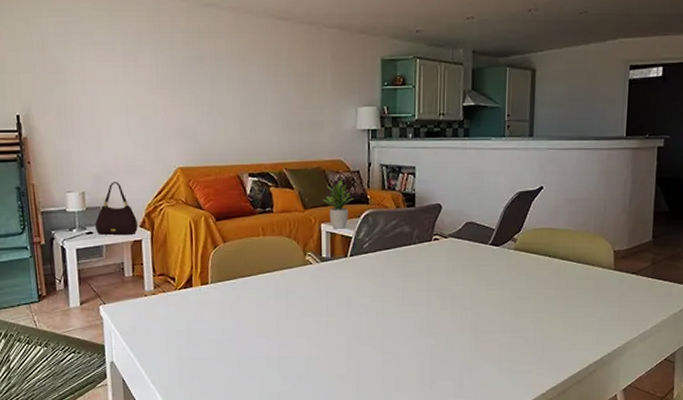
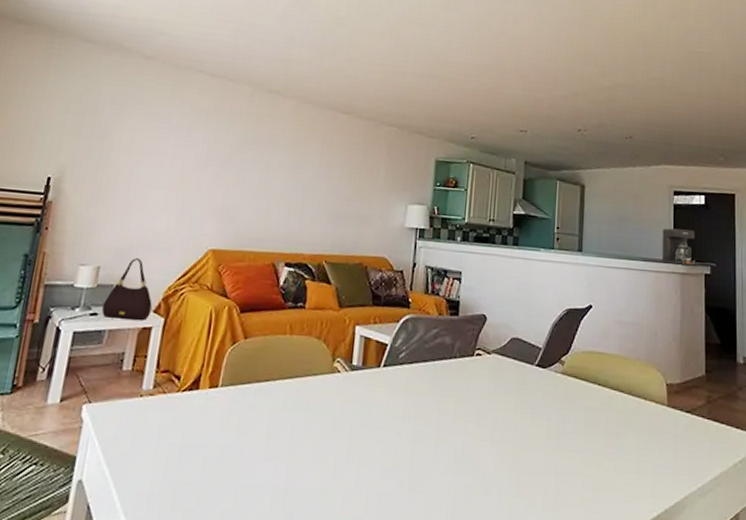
potted plant: present [322,178,354,229] -> none [360,277,395,334]
coffee maker: none [614,104,651,141] -> present [662,228,698,267]

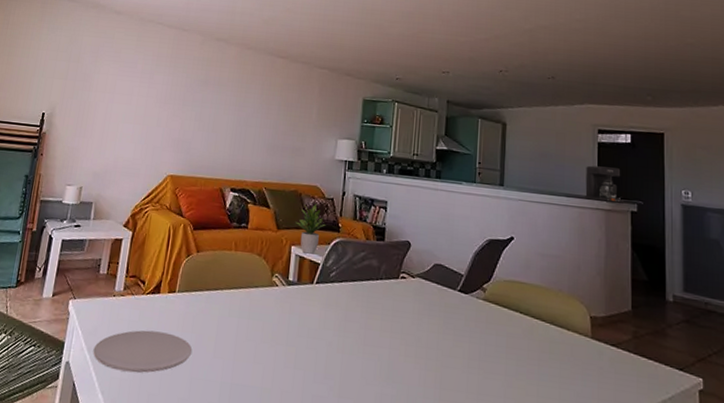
handbag: present [102,258,152,320] -> none [84,181,123,233]
plate: none [113,434,239,486] -> present [93,330,193,373]
potted plant: none [360,277,395,334] -> present [295,203,326,254]

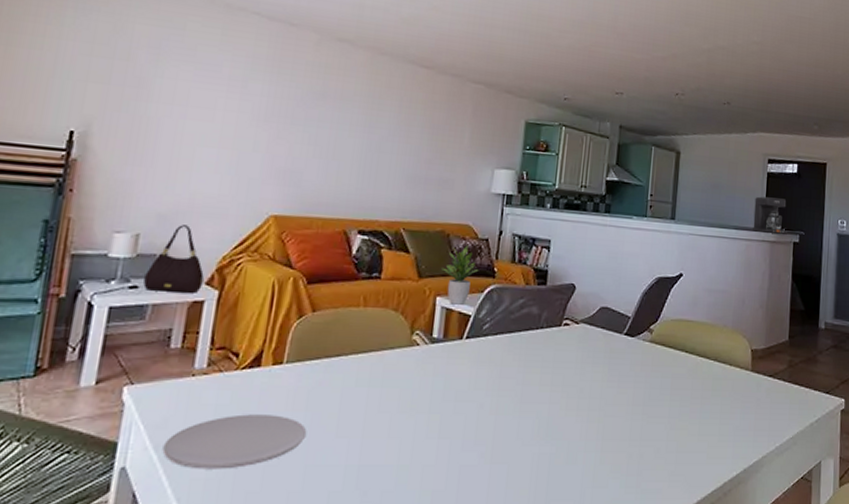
handbag: none [84,181,123,233] -> present [143,225,204,293]

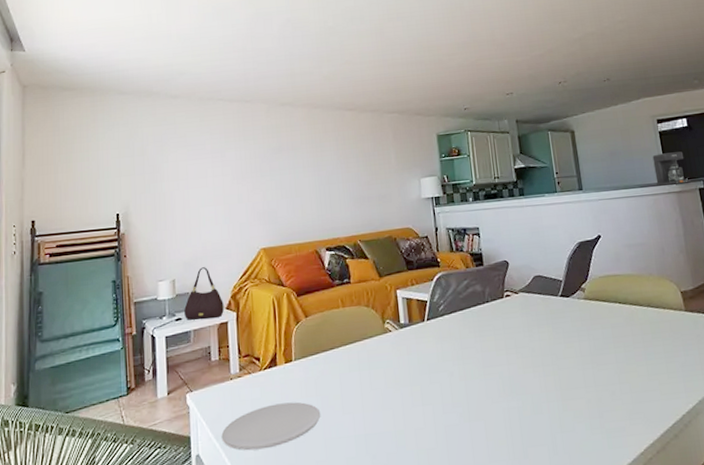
potted plant: present [441,245,479,305] -> none [396,244,426,294]

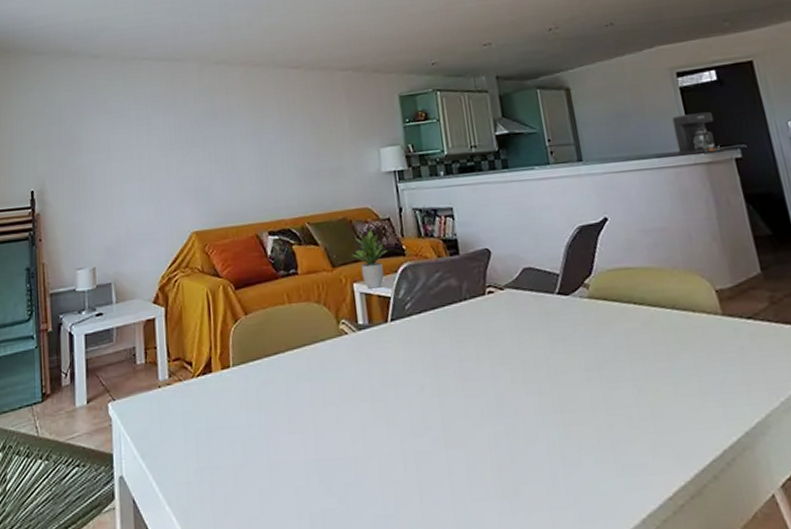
handbag: present [184,267,224,320] -> none [106,253,151,316]
plate: present [221,402,321,451] -> none [148,416,264,474]
potted plant: none [396,244,426,294] -> present [352,228,388,289]

